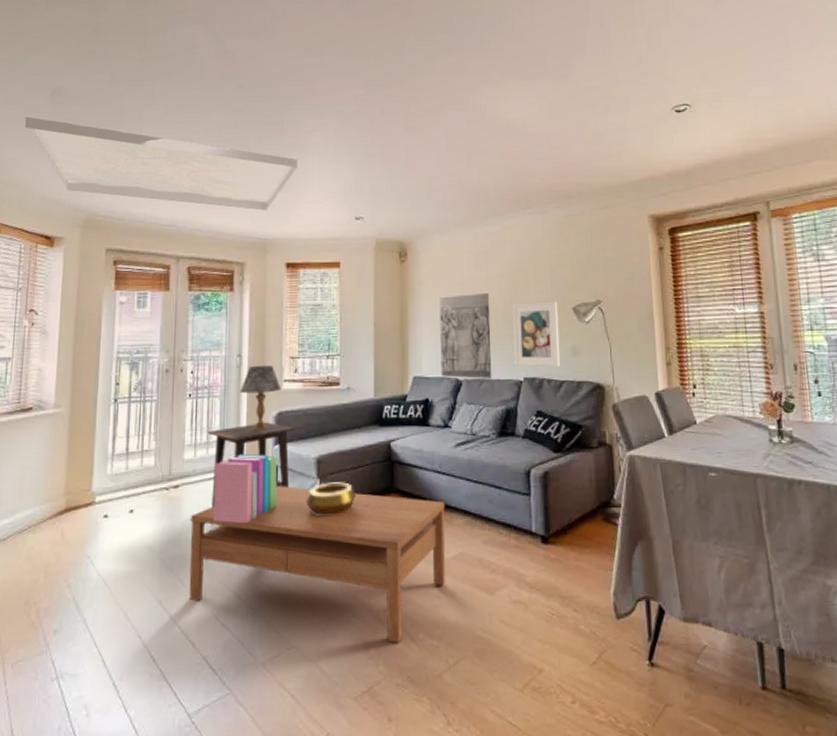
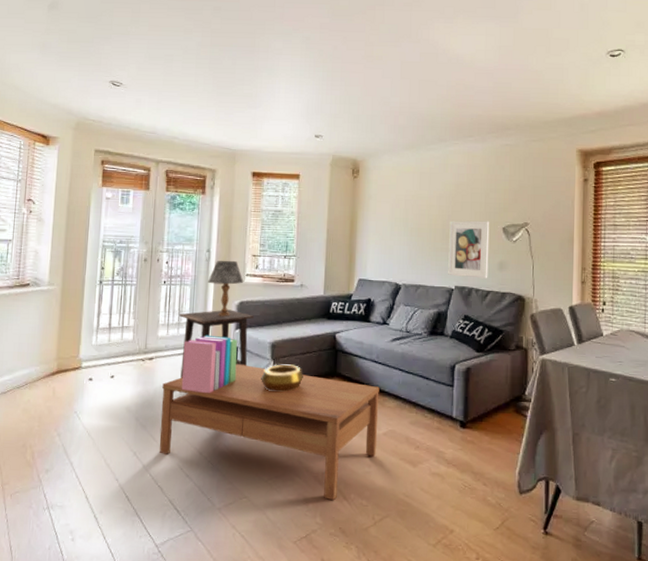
ceiling panel: present [24,116,297,211] -> none [24,26,266,124]
wall relief: present [439,292,492,379] -> none [383,209,430,285]

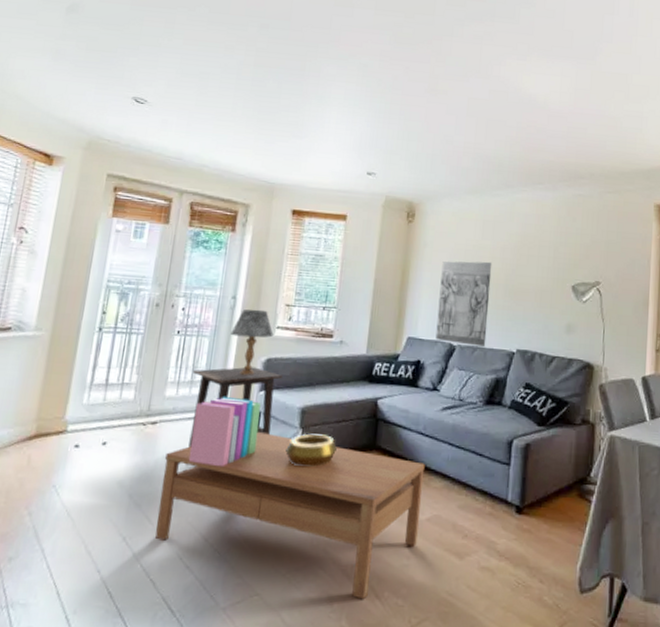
wall relief: none [383,209,430,285] -> present [435,261,492,347]
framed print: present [448,220,490,279] -> none [509,275,558,342]

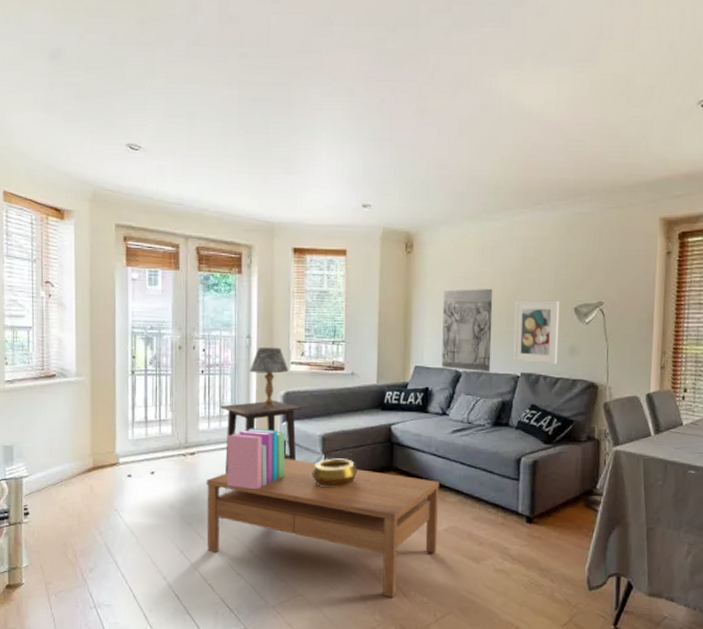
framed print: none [509,275,558,342] -> present [513,300,560,365]

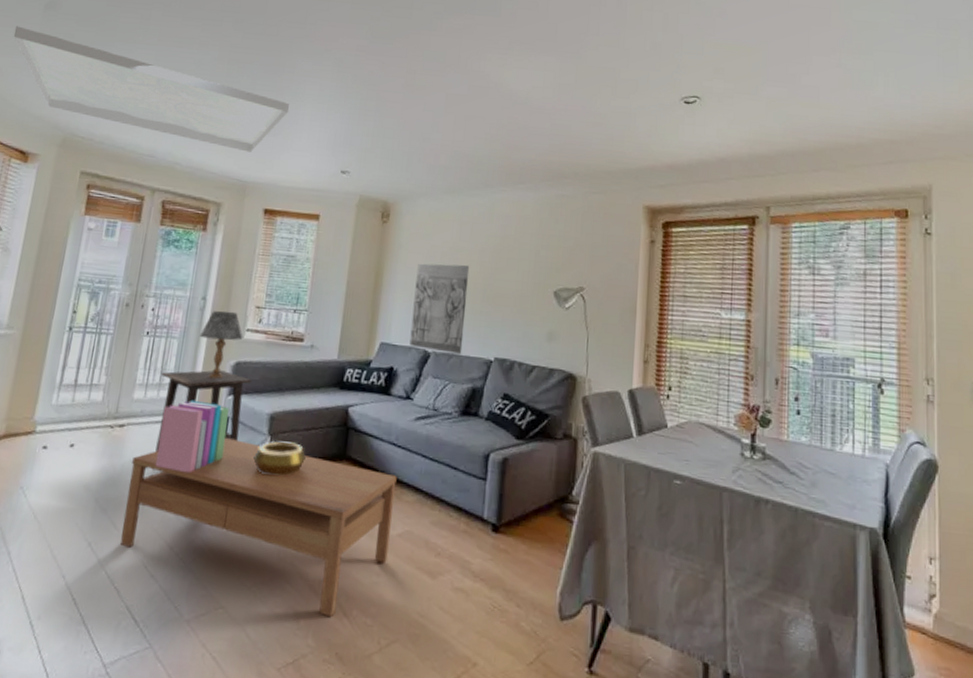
ceiling panel: none [25,79,304,193] -> present [13,26,289,152]
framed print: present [513,300,560,365] -> none [487,279,539,351]

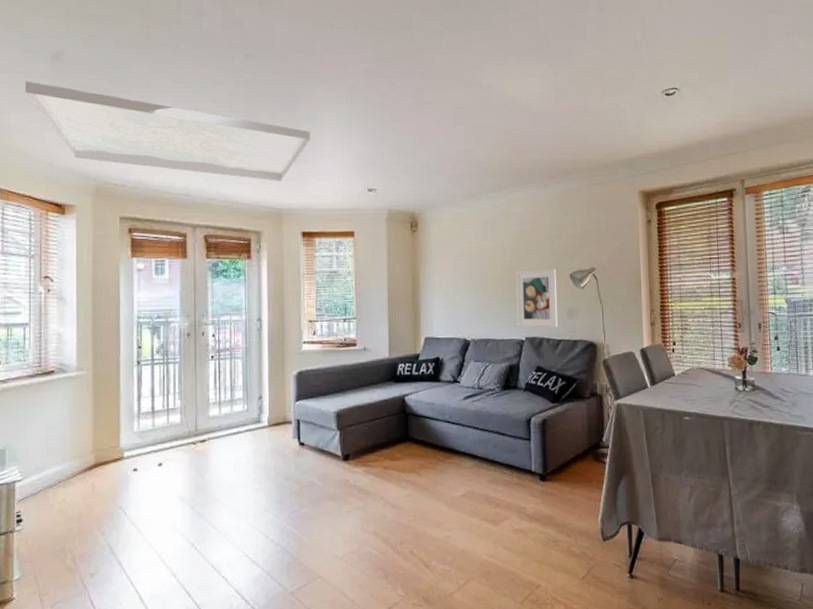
coffee table: present [120,438,397,618] -> none [218,438,456,570]
side table: present [155,370,251,452] -> none [232,380,315,459]
books: present [155,401,229,472] -> none [239,410,300,472]
table lamp: present [200,311,243,379] -> none [261,328,301,389]
decorative bowl: present [253,440,306,477] -> none [327,433,373,464]
wall relief: present [409,263,470,354] -> none [449,260,497,339]
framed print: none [487,279,539,351] -> present [516,268,558,328]

